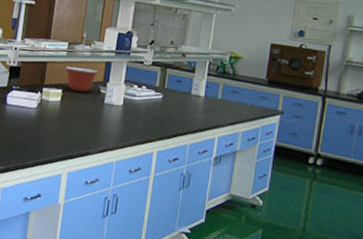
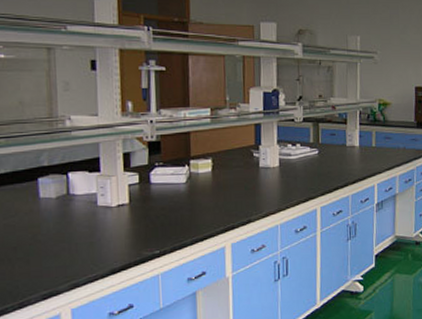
mixing bowl: present [65,67,99,92] -> none [211,133,249,159]

